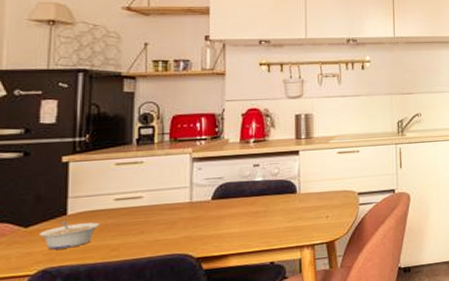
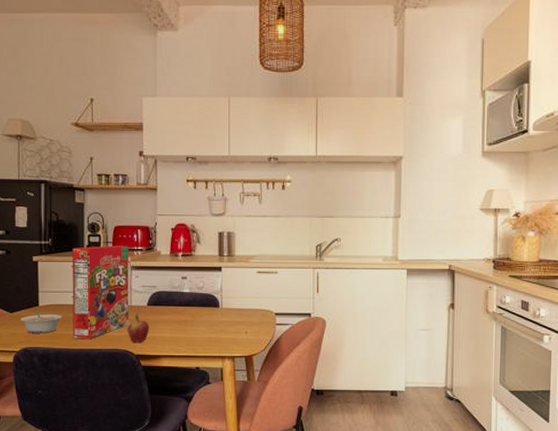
cereal box: none [113,135,189,249] -> present [72,245,129,340]
fruit: none [186,208,215,244] -> present [127,312,150,342]

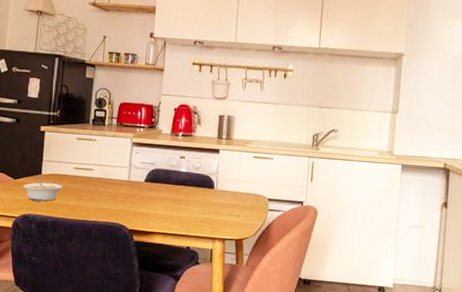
cereal box: present [72,245,129,340] -> none [71,120,132,211]
fruit: present [127,312,150,342] -> none [123,187,145,218]

